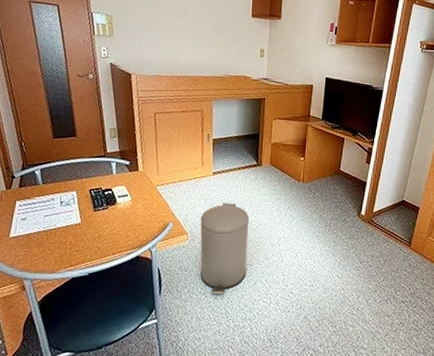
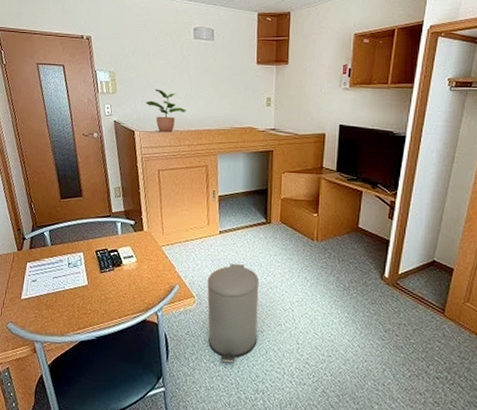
potted plant: none [143,34,183,78] -> present [145,89,186,133]

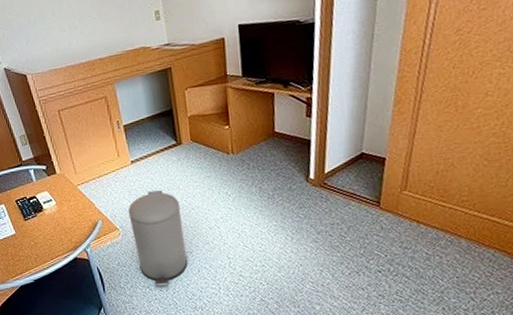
potted plant: present [145,89,186,133] -> none [30,25,74,72]

